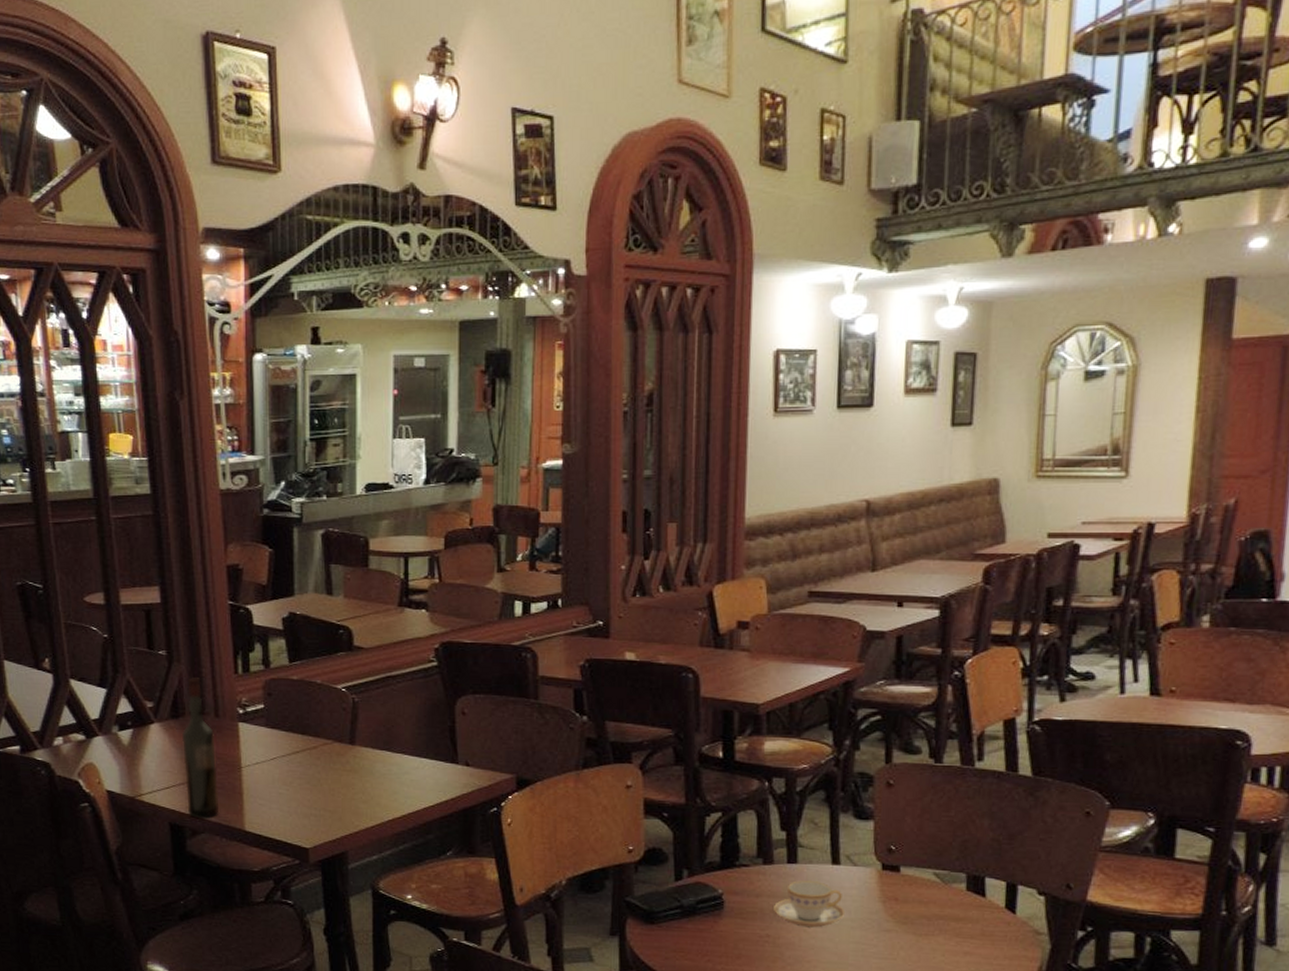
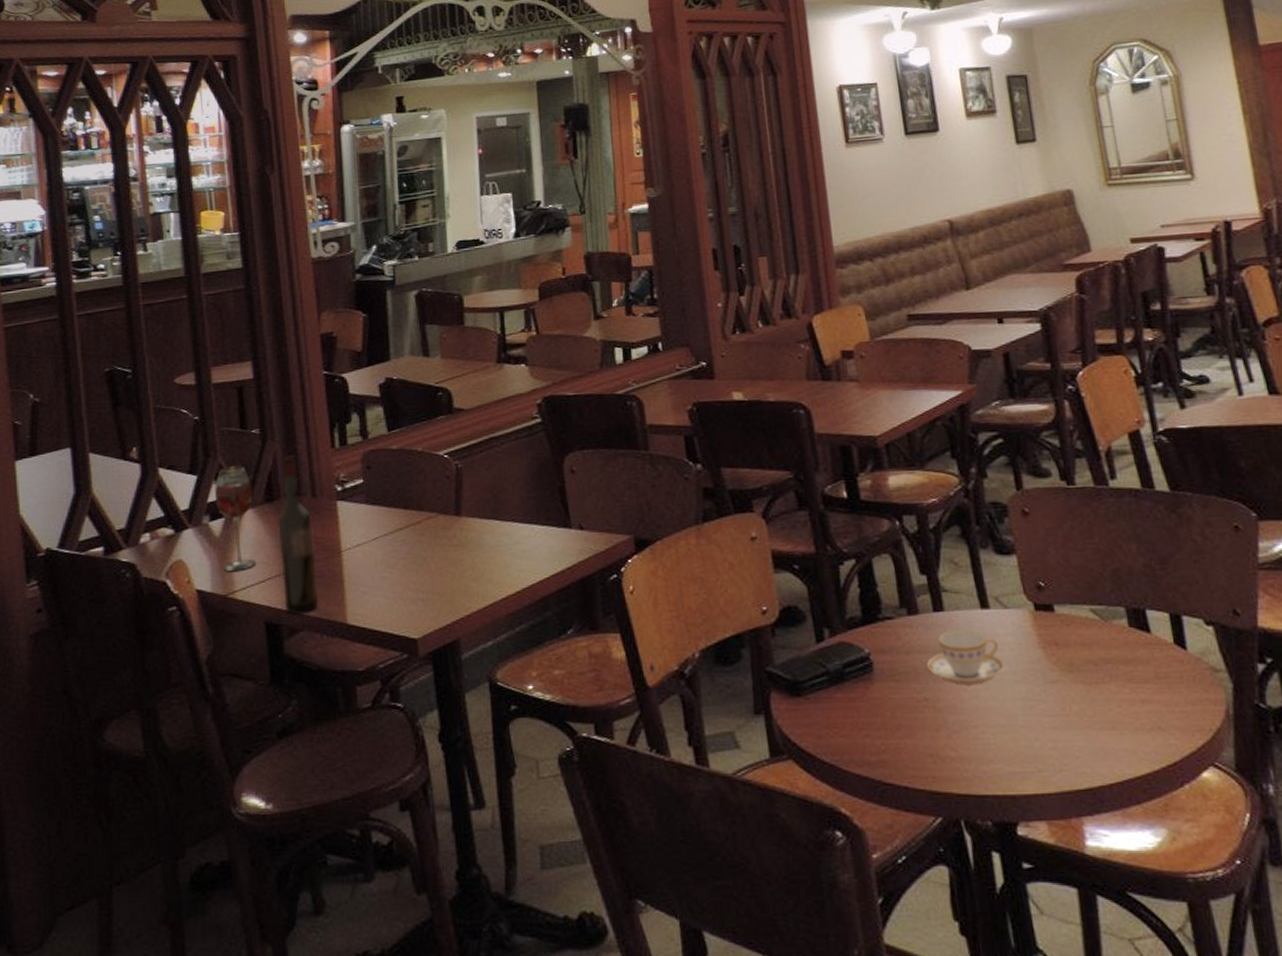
wineglass: none [123,683,162,778] -> present [214,465,257,572]

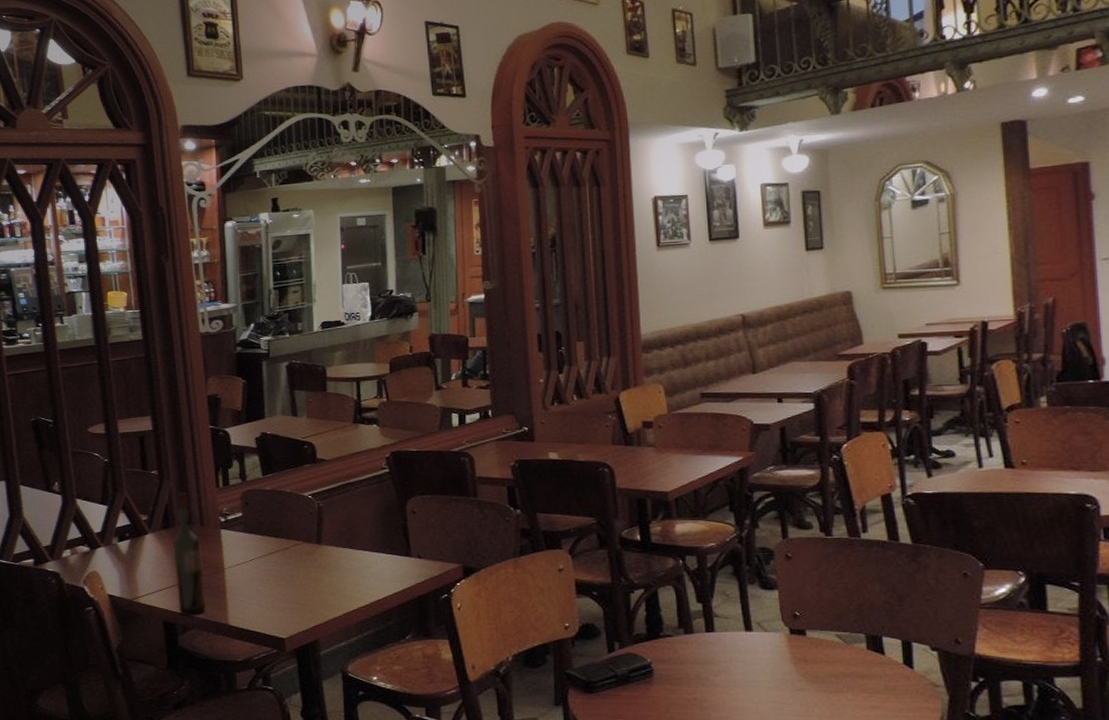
wineglass: present [214,465,257,572] -> none [121,499,156,582]
teacup: present [927,630,1005,686] -> none [698,647,762,690]

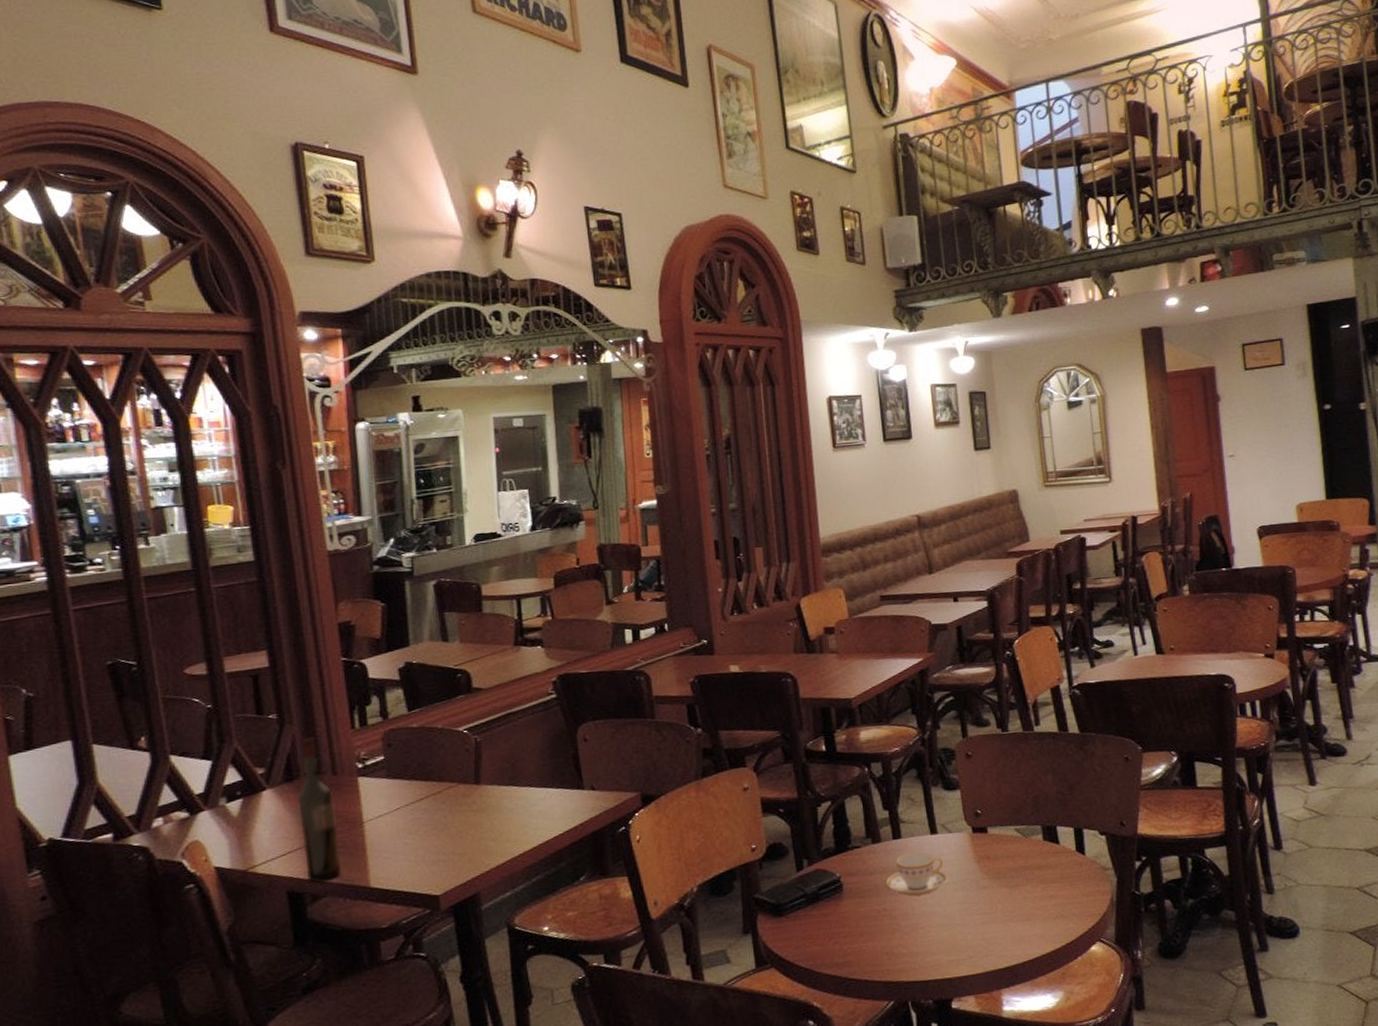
teacup: none [698,647,762,690] -> present [886,852,948,896]

